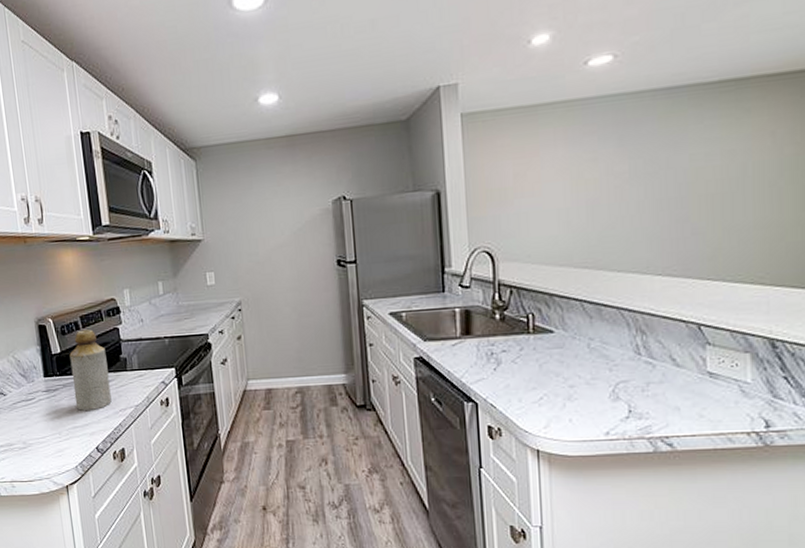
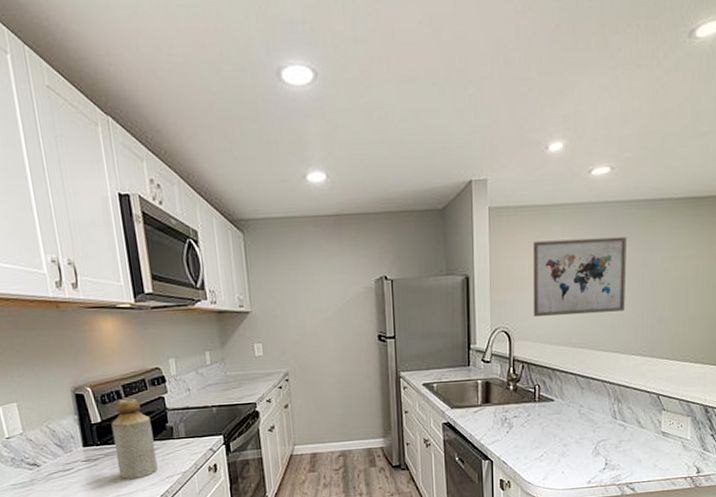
wall art: none [517,133,643,233] -> present [533,236,627,316]

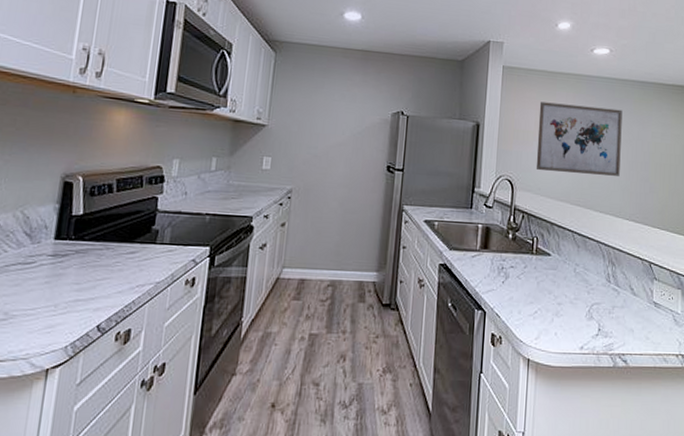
bottle: present [111,398,158,479] -> none [85,194,137,283]

